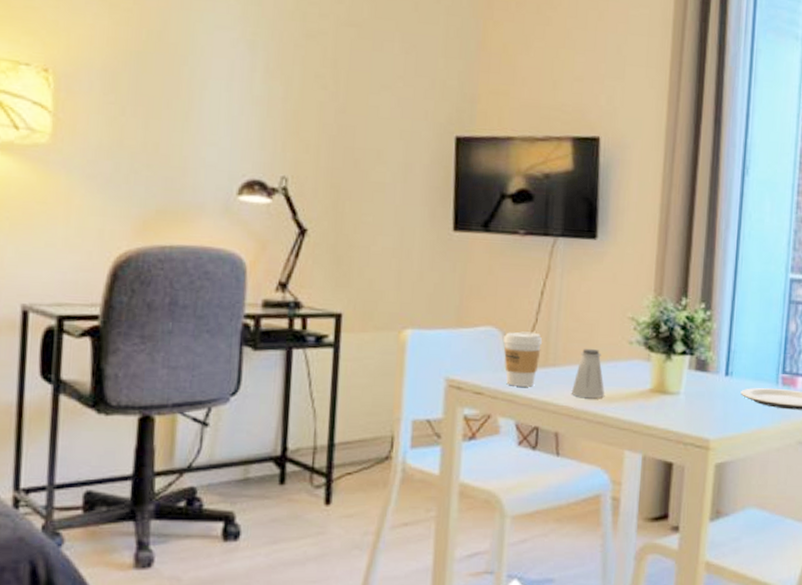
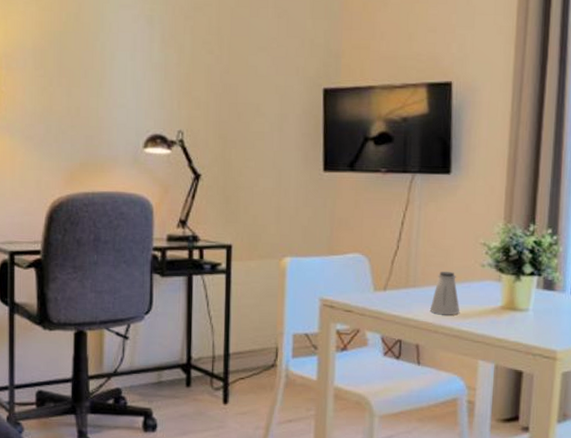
coffee cup: present [504,331,543,387] -> none [369,257,404,305]

